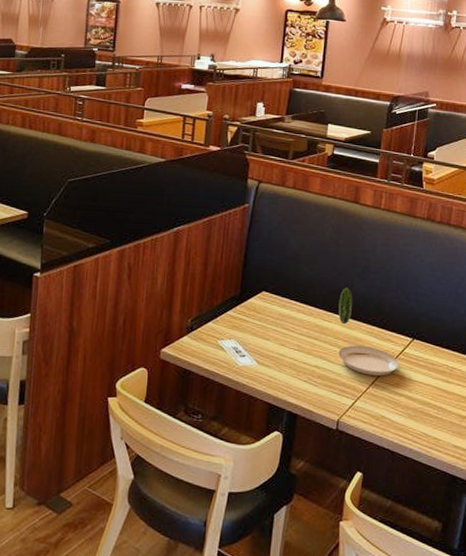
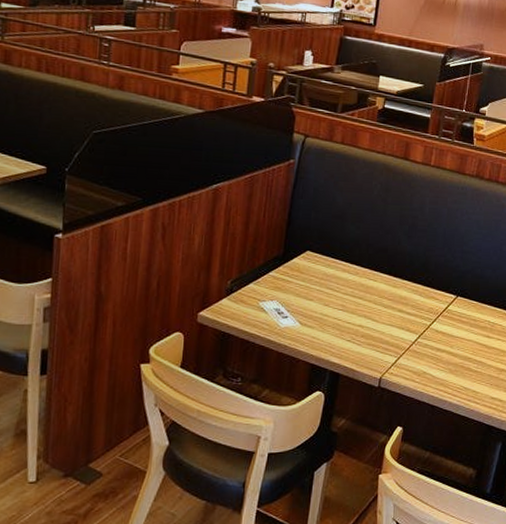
plate: present [338,288,400,376] -> none [383,246,443,333]

